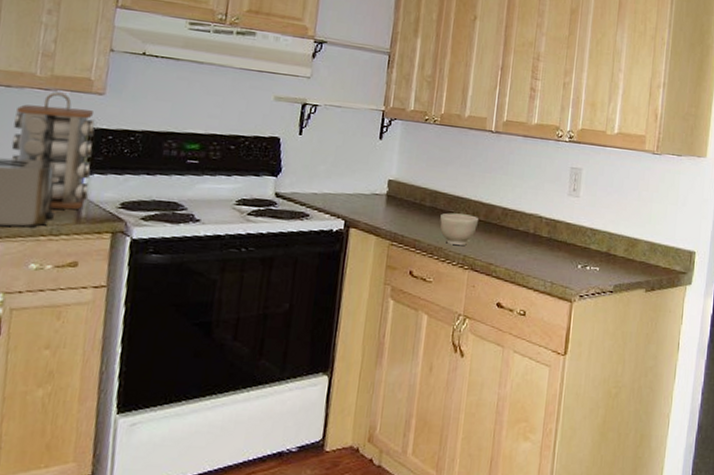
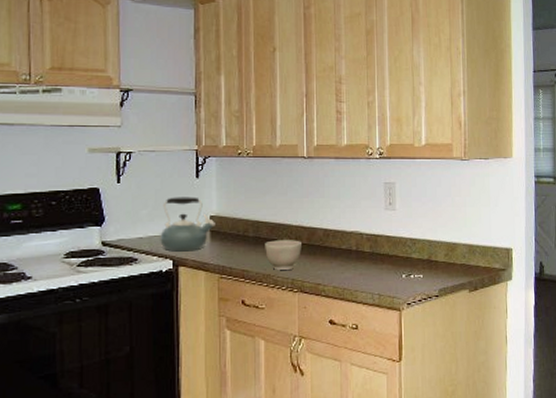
kettle: none [334,156,393,214] -> present [160,197,215,252]

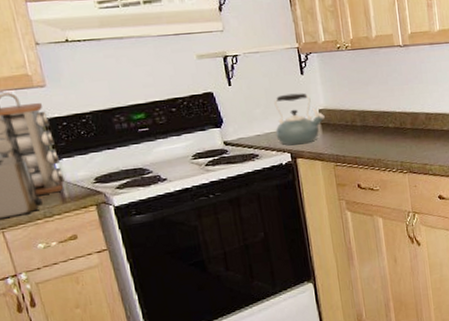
bowl: present [265,240,301,271] -> none [372,125,407,156]

